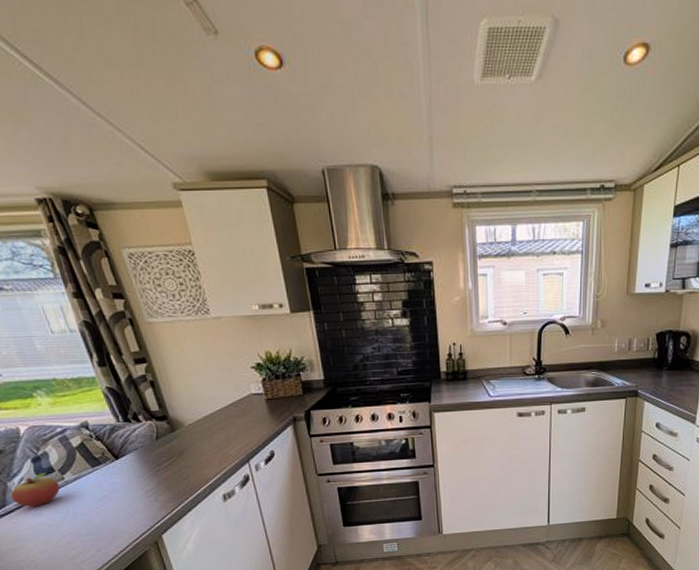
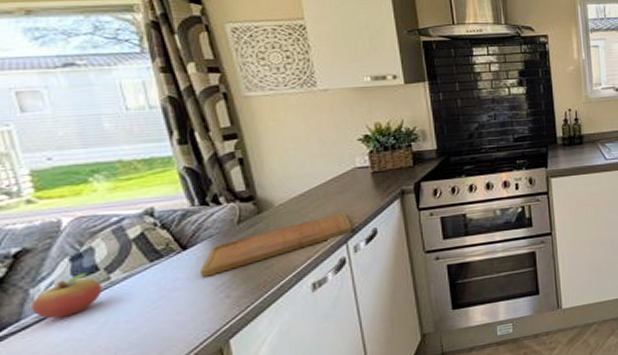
cutting board: none [131,435,253,483] -> present [199,212,352,277]

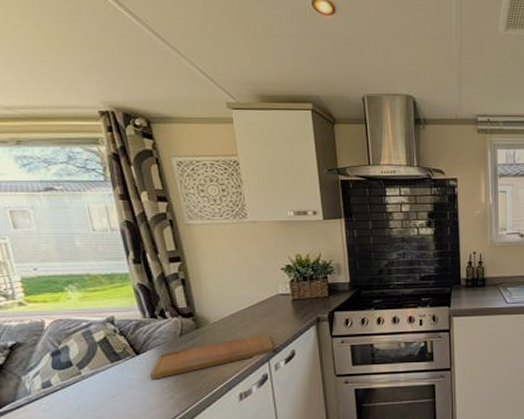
fruit: present [32,273,101,319] -> none [24,367,74,402]

